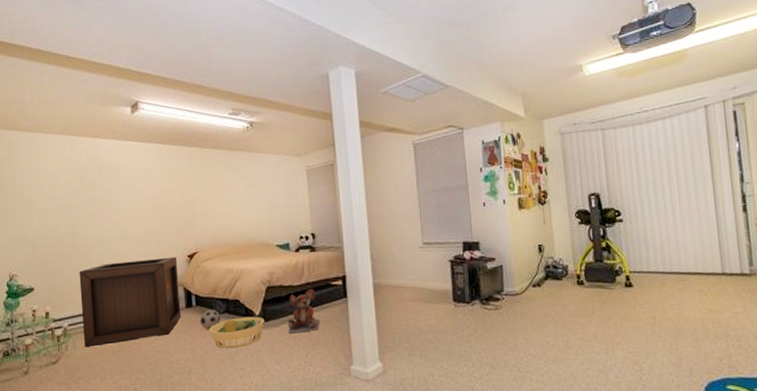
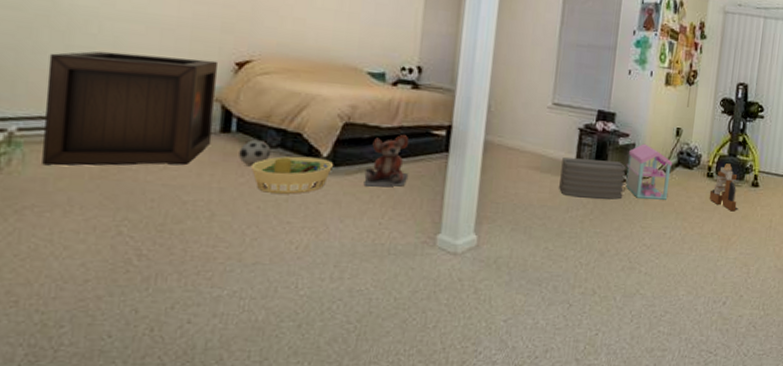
storage bin: none [440,283,501,320] -> present [559,157,626,200]
dollhouse: none [498,264,544,313] -> present [625,143,673,200]
building blocks: none [583,269,617,314] -> present [709,163,739,212]

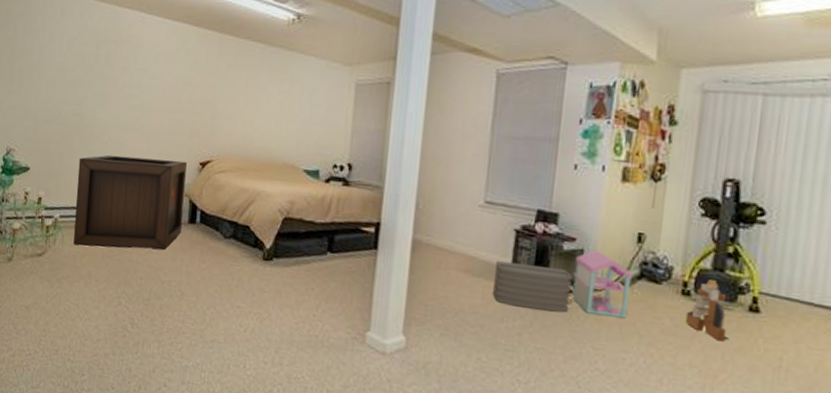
soccer ball: present [239,139,271,167] -> none [201,230,226,254]
laundry basket: present [250,156,334,194] -> none [210,246,276,281]
stuffed animal: present [363,135,409,187] -> none [300,230,341,281]

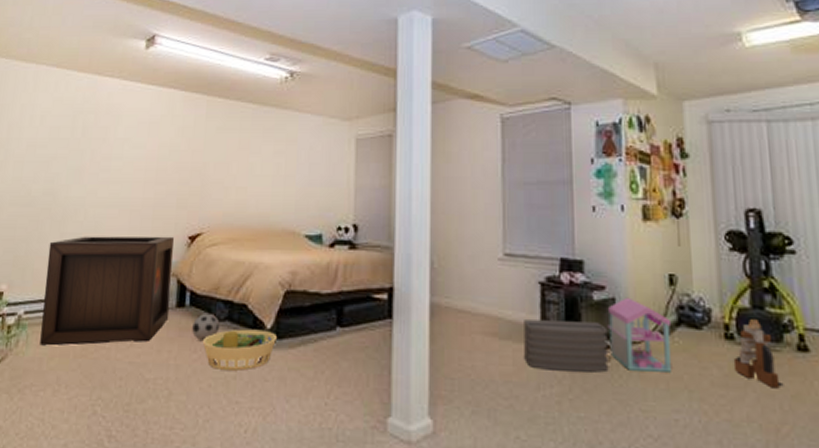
soccer ball: none [201,230,226,254] -> present [192,312,220,342]
laundry basket: none [210,246,276,281] -> present [202,329,278,371]

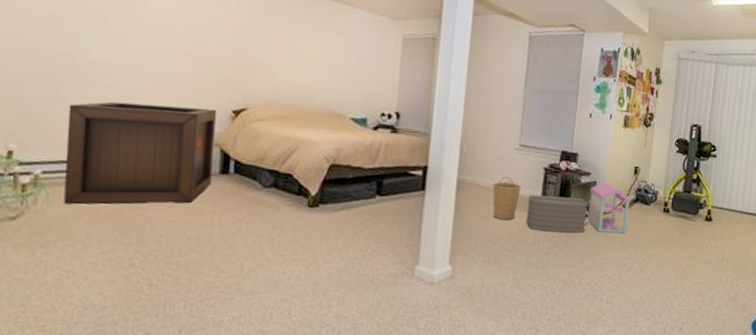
soccer ball: present [192,312,220,342] -> none [236,179,265,205]
laundry basket: present [202,329,278,371] -> none [247,195,322,229]
basket: none [475,296,512,356] -> present [492,176,521,220]
building blocks: present [733,319,784,389] -> none [665,199,693,244]

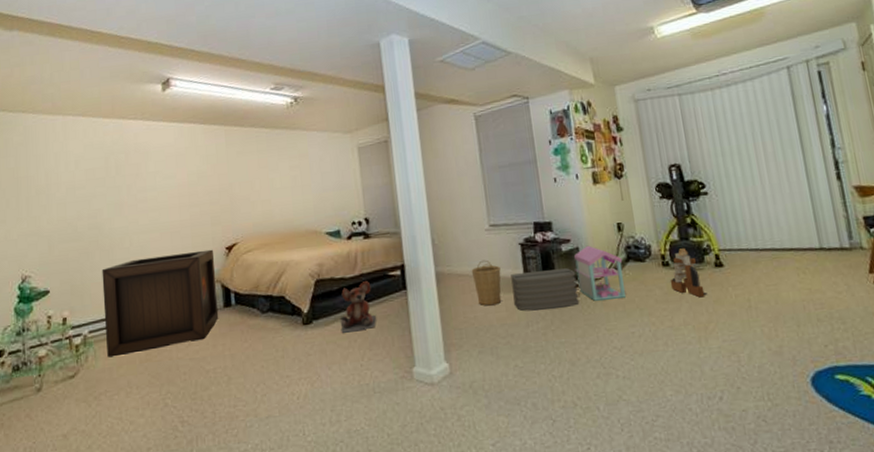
stuffed animal: none [348,175,389,223] -> present [340,281,376,333]
building blocks: none [665,199,693,244] -> present [670,248,708,298]

